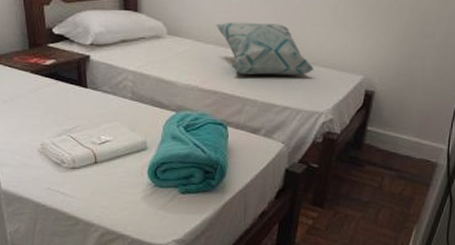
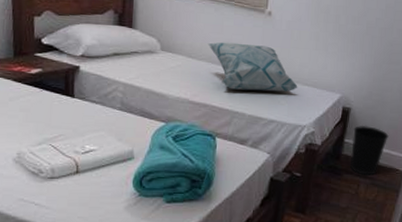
wastebasket: none [372,110,419,167] -> present [349,125,389,175]

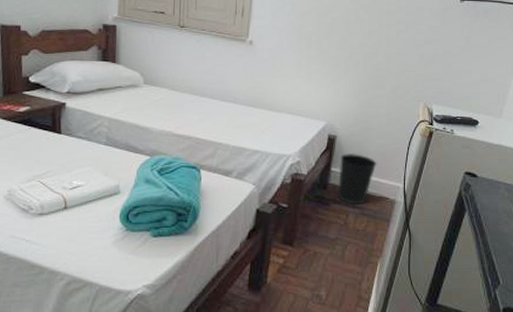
decorative pillow: present [207,42,298,92] -> none [190,73,282,122]

